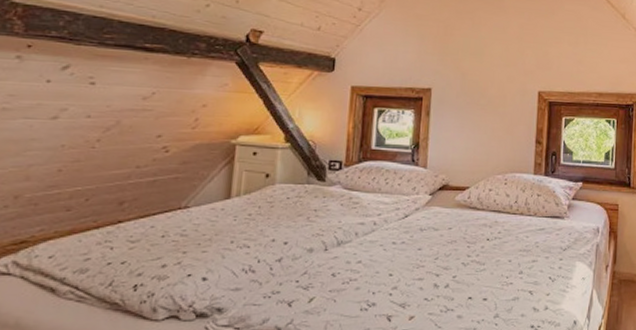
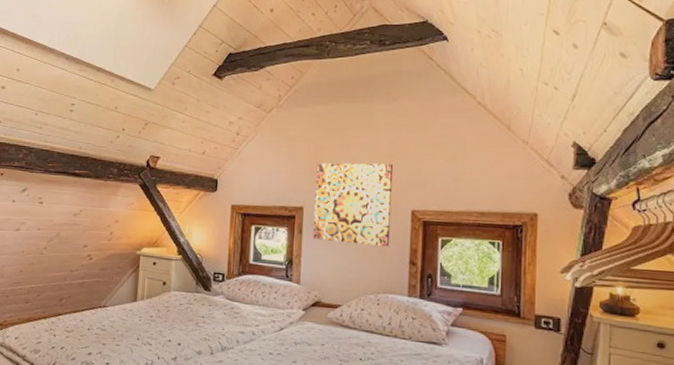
wall art: none [440,43,522,127] -> present [312,163,394,246]

